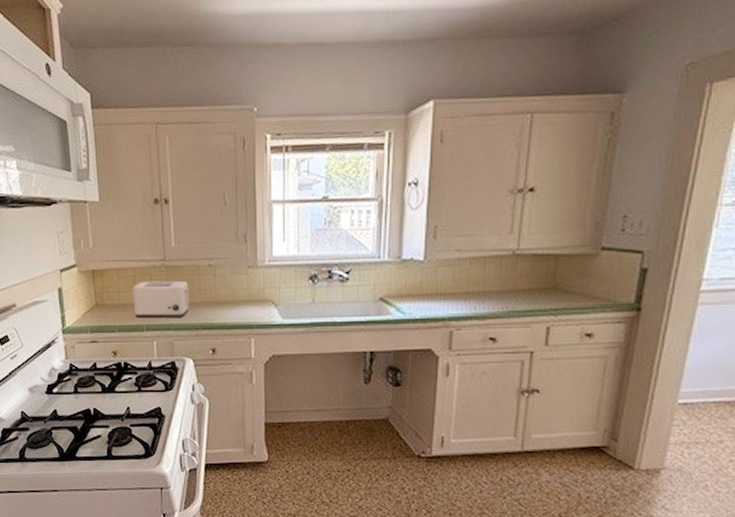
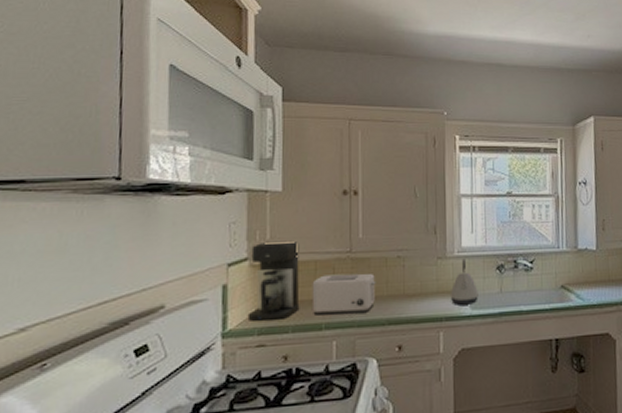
coffee maker: none [78,250,123,321] -> present [247,242,300,321]
kettle: none [260,268,290,315] -> present [450,259,479,307]

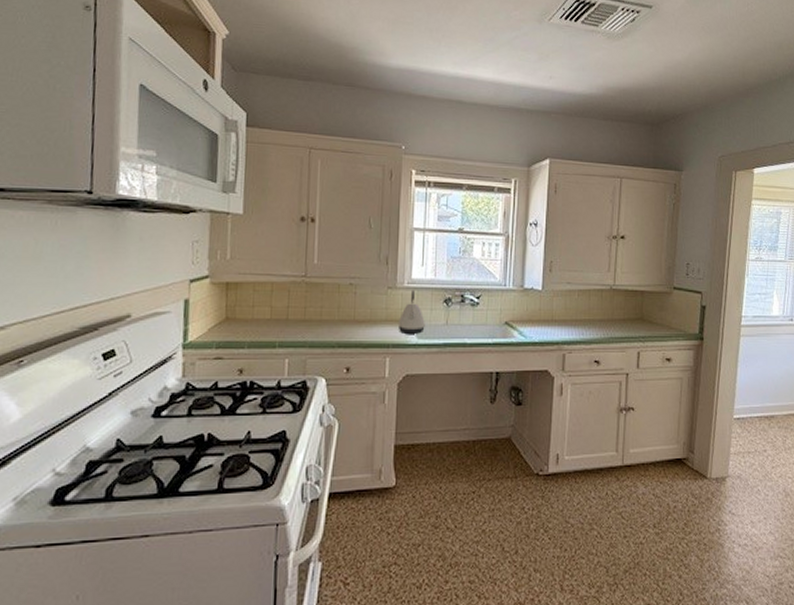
coffee maker: present [247,242,300,321] -> none [207,262,257,337]
toaster: present [311,273,376,316] -> none [267,296,329,336]

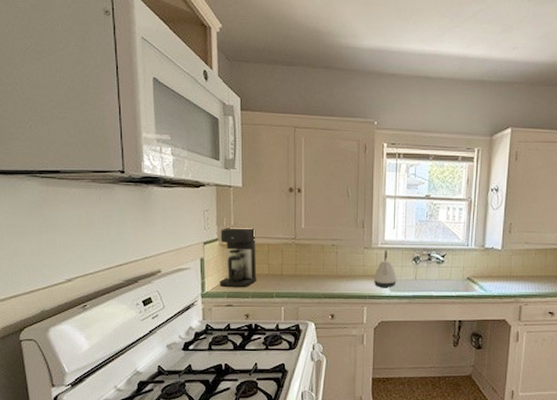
coffee maker: none [207,262,257,337] -> present [219,228,257,288]

